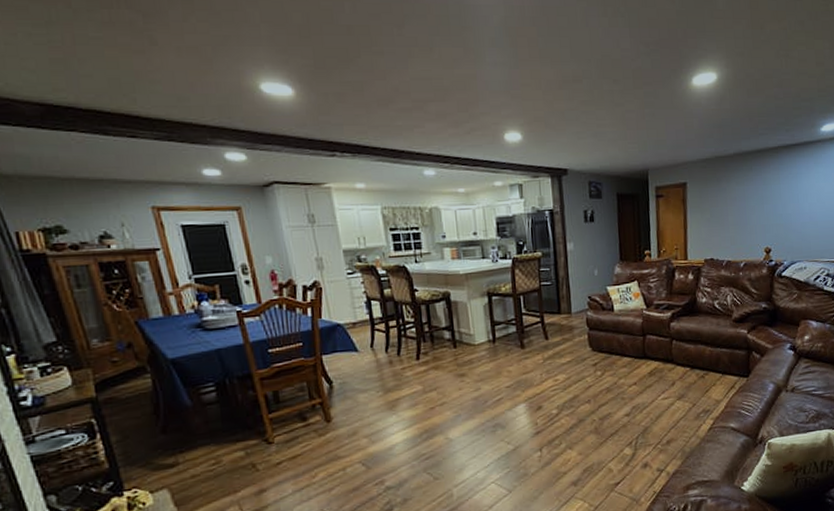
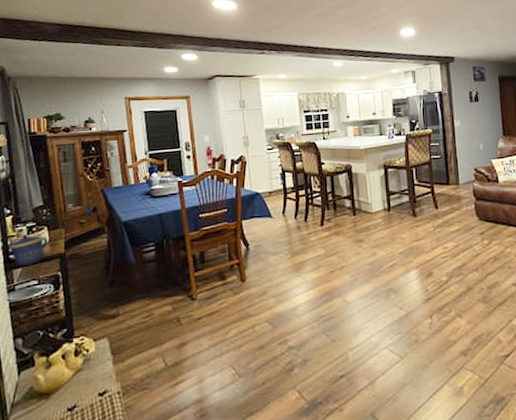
decorative jar: none [16,377,70,415] -> present [8,234,47,267]

